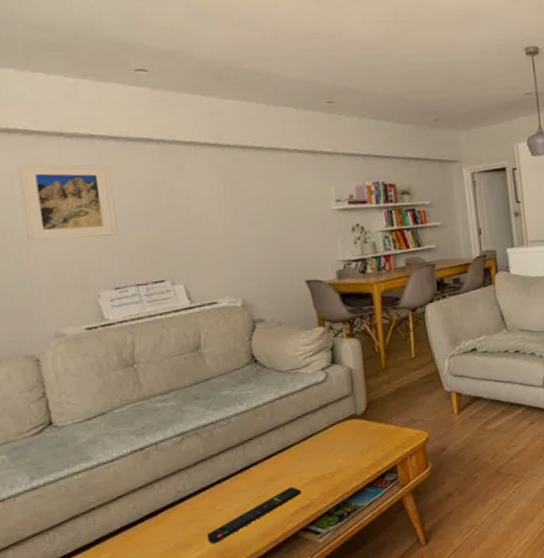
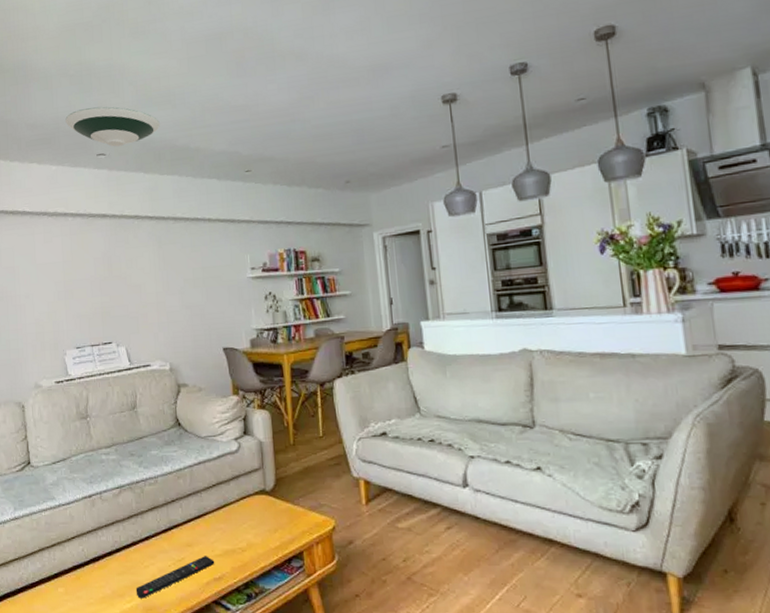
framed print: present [16,163,118,241] -> none [17,239,80,305]
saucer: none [86,14,221,63] -> present [65,106,160,147]

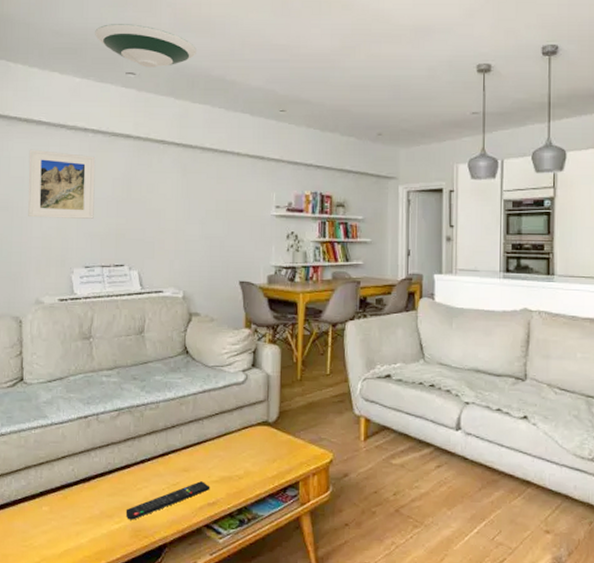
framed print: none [17,239,80,305] -> present [28,149,96,219]

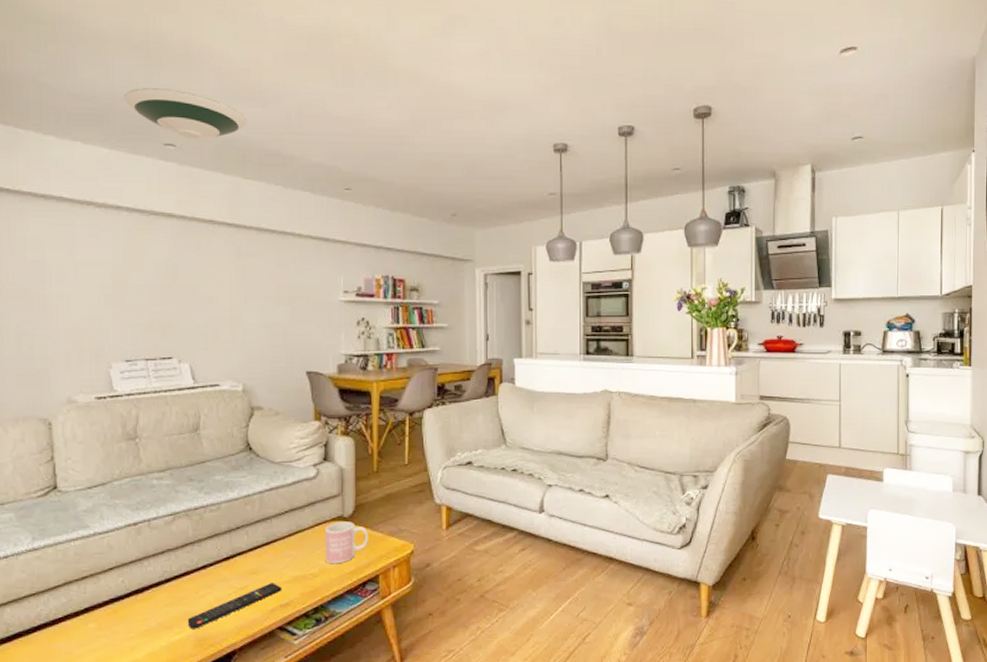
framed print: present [28,149,96,219] -> none [49,229,134,307]
mug: none [250,426,290,468] -> present [325,521,368,564]

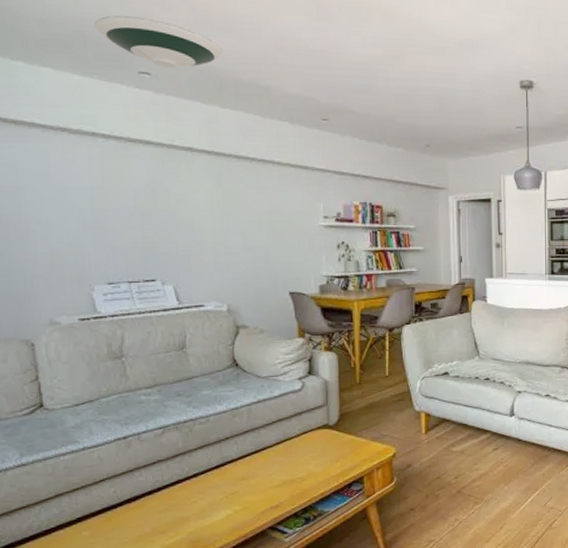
remote control: present [187,583,282,629] -> none [180,487,272,533]
mug: present [325,521,368,564] -> none [312,429,353,468]

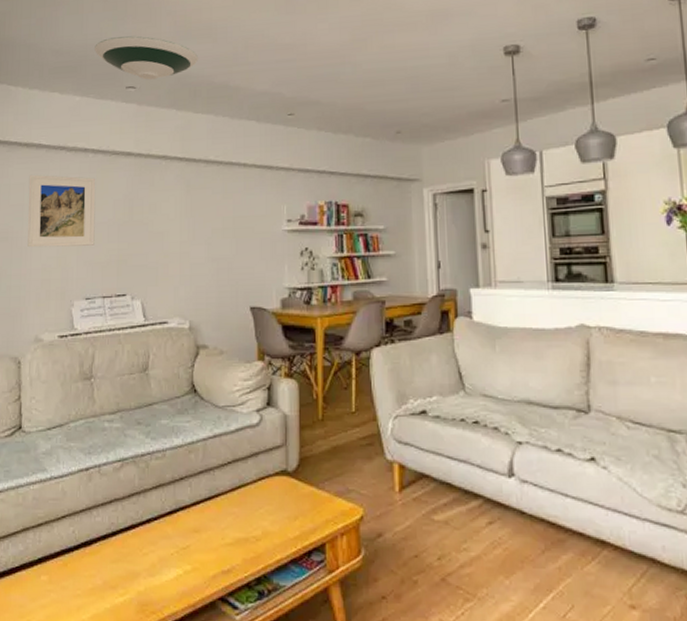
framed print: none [22,155,114,232] -> present [27,174,96,248]

